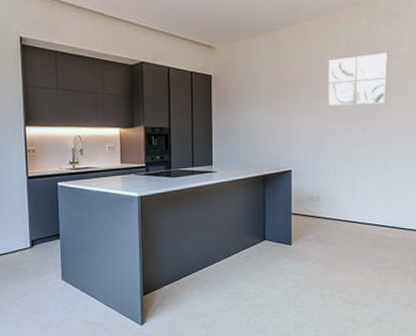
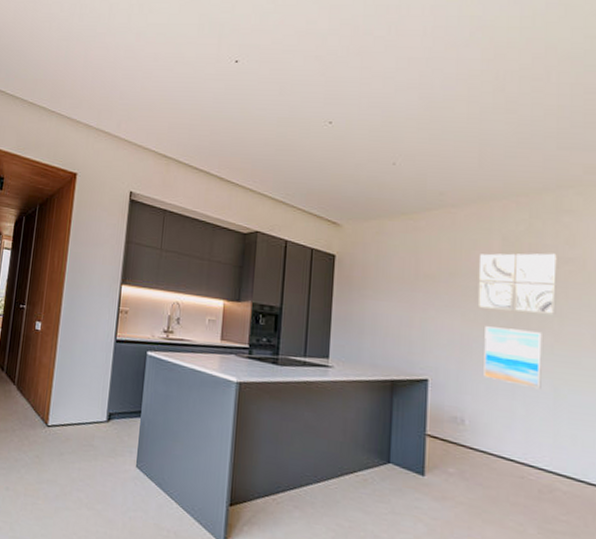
wall art: none [333,119,377,165] -> present [484,326,544,390]

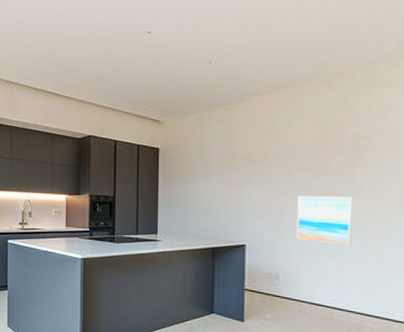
wall art: present [477,253,557,314] -> none [290,125,368,182]

